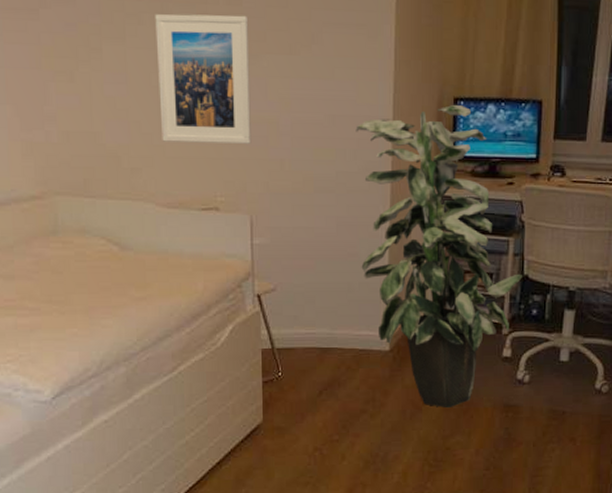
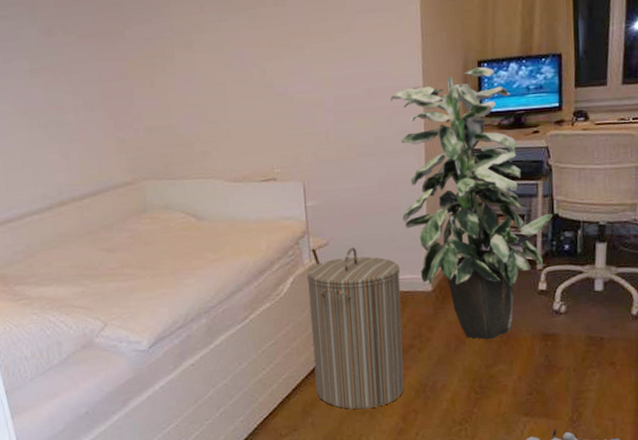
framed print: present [155,14,251,144] -> none [215,13,301,127]
laundry hamper: none [248,295,356,480] -> present [306,247,404,410]

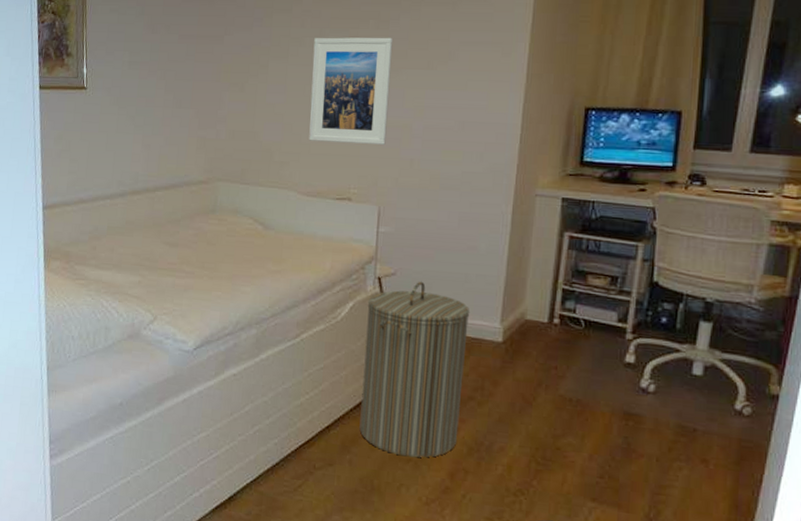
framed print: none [215,13,301,127] -> present [309,37,393,145]
indoor plant: present [390,67,554,340] -> none [479,114,653,408]

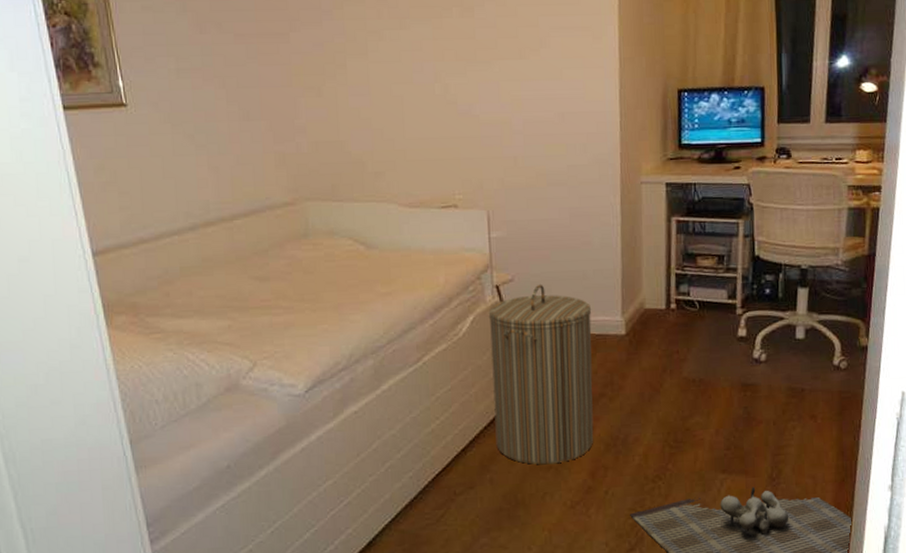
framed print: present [309,37,393,145] -> none [394,26,486,146]

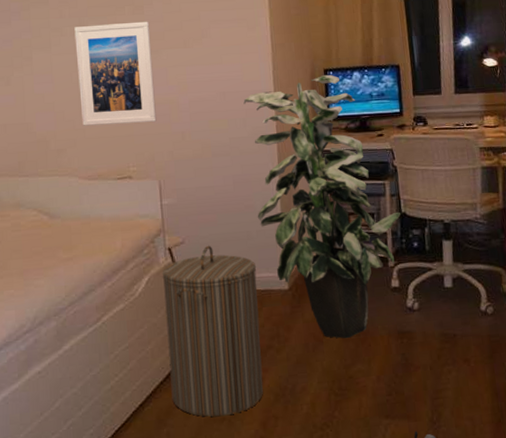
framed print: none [394,26,486,146] -> present [74,21,157,126]
indoor plant: none [584,96,755,390] -> present [243,75,402,339]

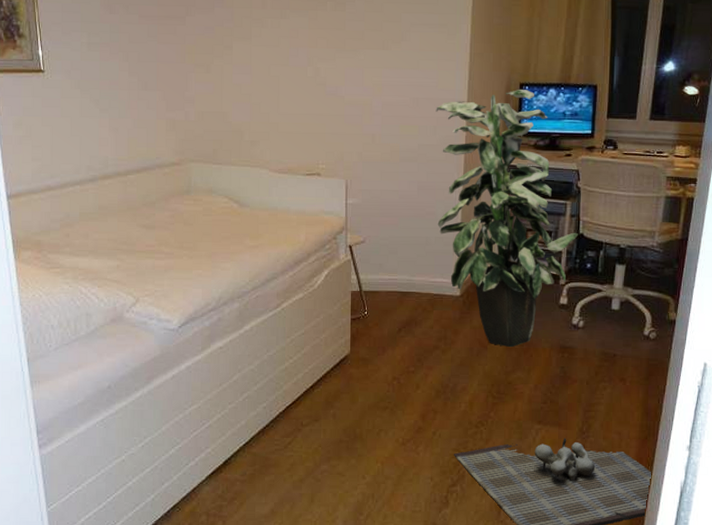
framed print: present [74,21,157,126] -> none [275,18,350,122]
laundry hamper: present [162,245,263,417] -> none [340,246,432,405]

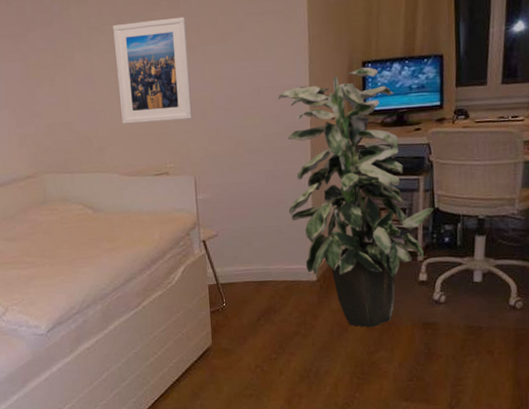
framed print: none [275,18,350,122] -> present [113,16,192,124]

